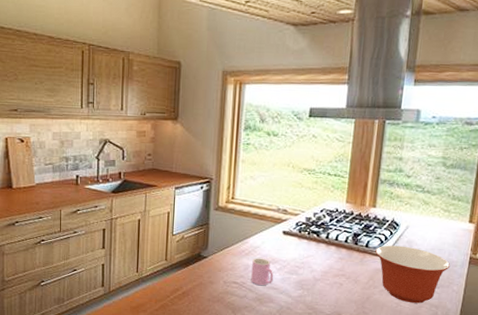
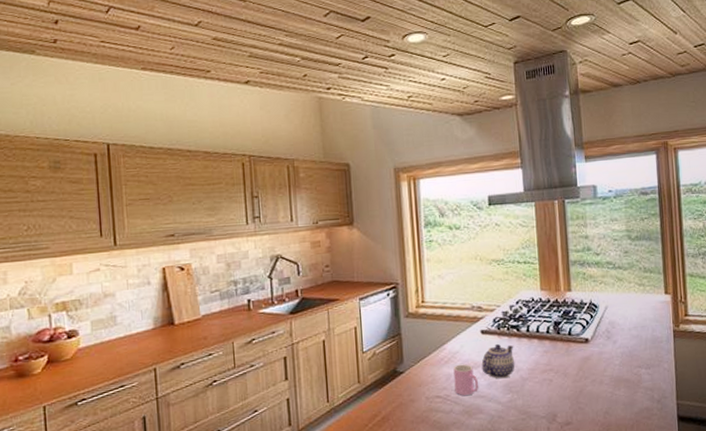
teapot: none [278,245,312,276] -> present [481,343,515,379]
mixing bowl: present [375,245,451,304] -> none [579,328,657,390]

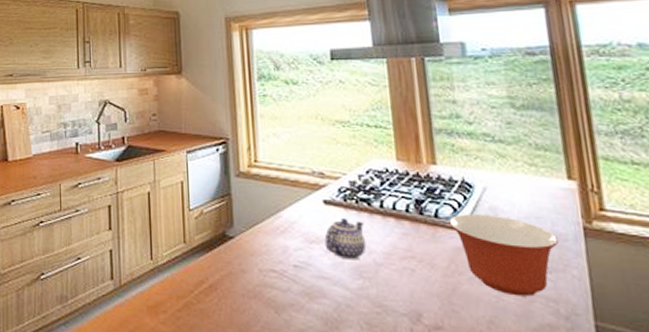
cup: present [453,364,479,396] -> none [291,236,322,275]
mixing bowl: none [579,328,657,390] -> present [449,214,559,297]

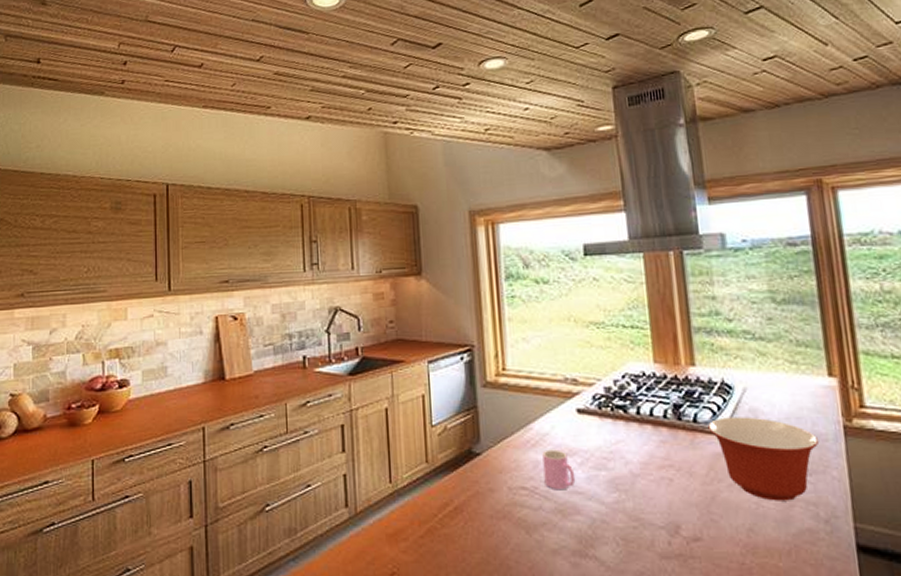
cup: none [291,236,322,275] -> present [542,449,576,491]
teapot: present [324,217,367,260] -> none [578,426,623,472]

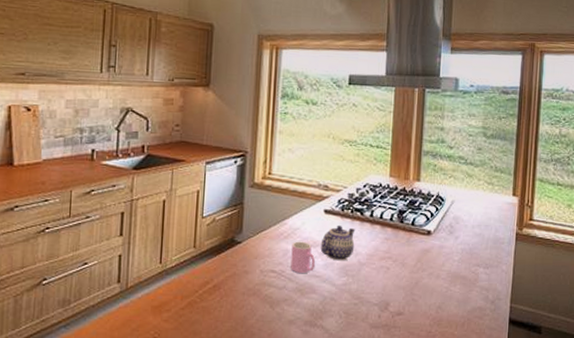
teapot: none [578,426,623,472] -> present [320,225,356,261]
mixing bowl: present [708,417,820,501] -> none [422,222,498,287]

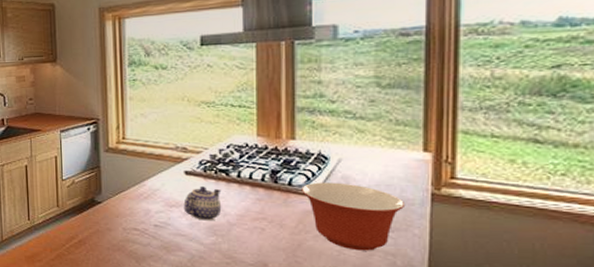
cup: present [290,241,316,274] -> none [153,201,180,233]
mixing bowl: none [422,222,498,287] -> present [301,182,406,251]

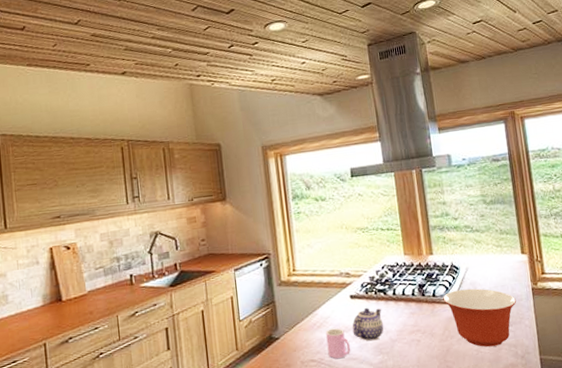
cup: none [153,201,180,233] -> present [326,328,351,359]

